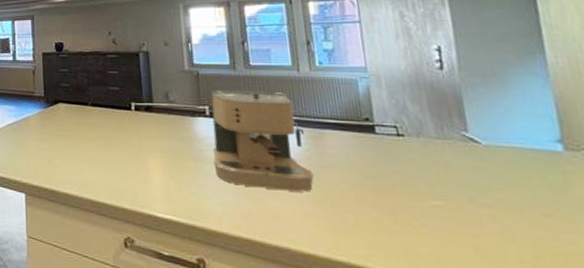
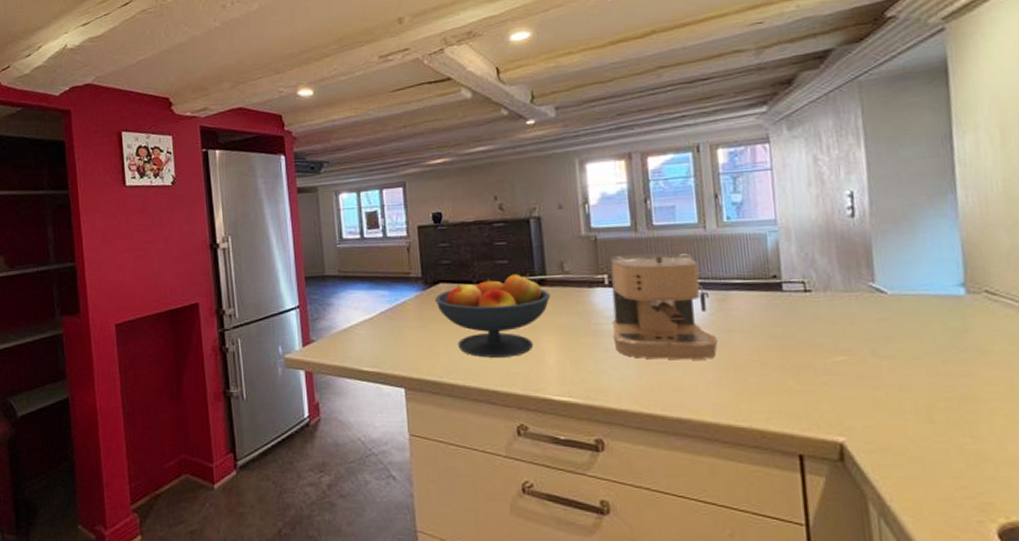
fruit bowl: none [55,99,157,174] -> present [435,273,551,358]

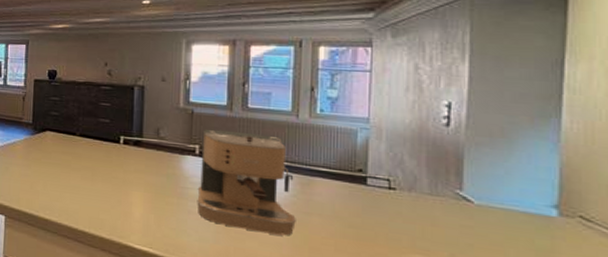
fruit bowl: present [435,273,551,358] -> none [41,132,144,205]

